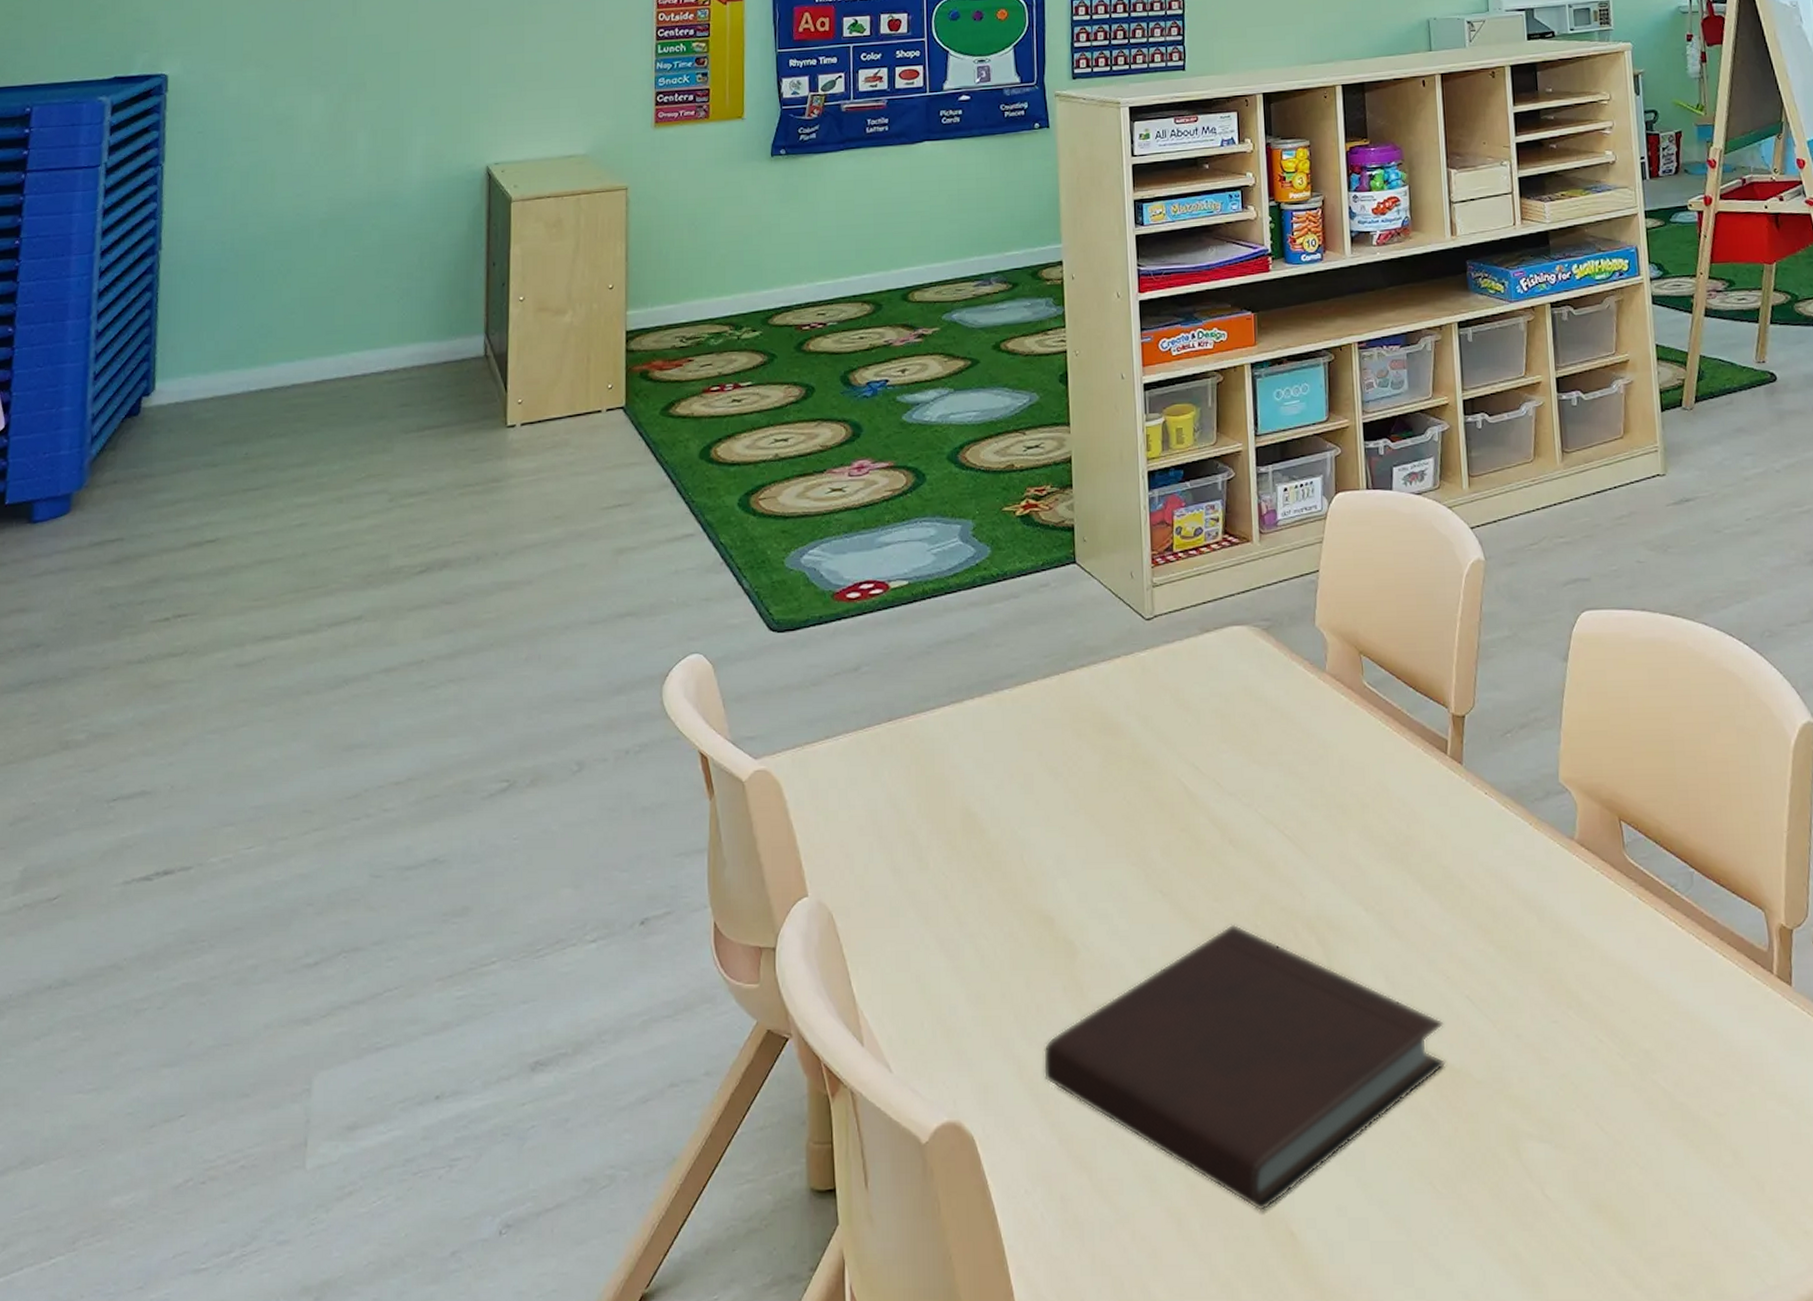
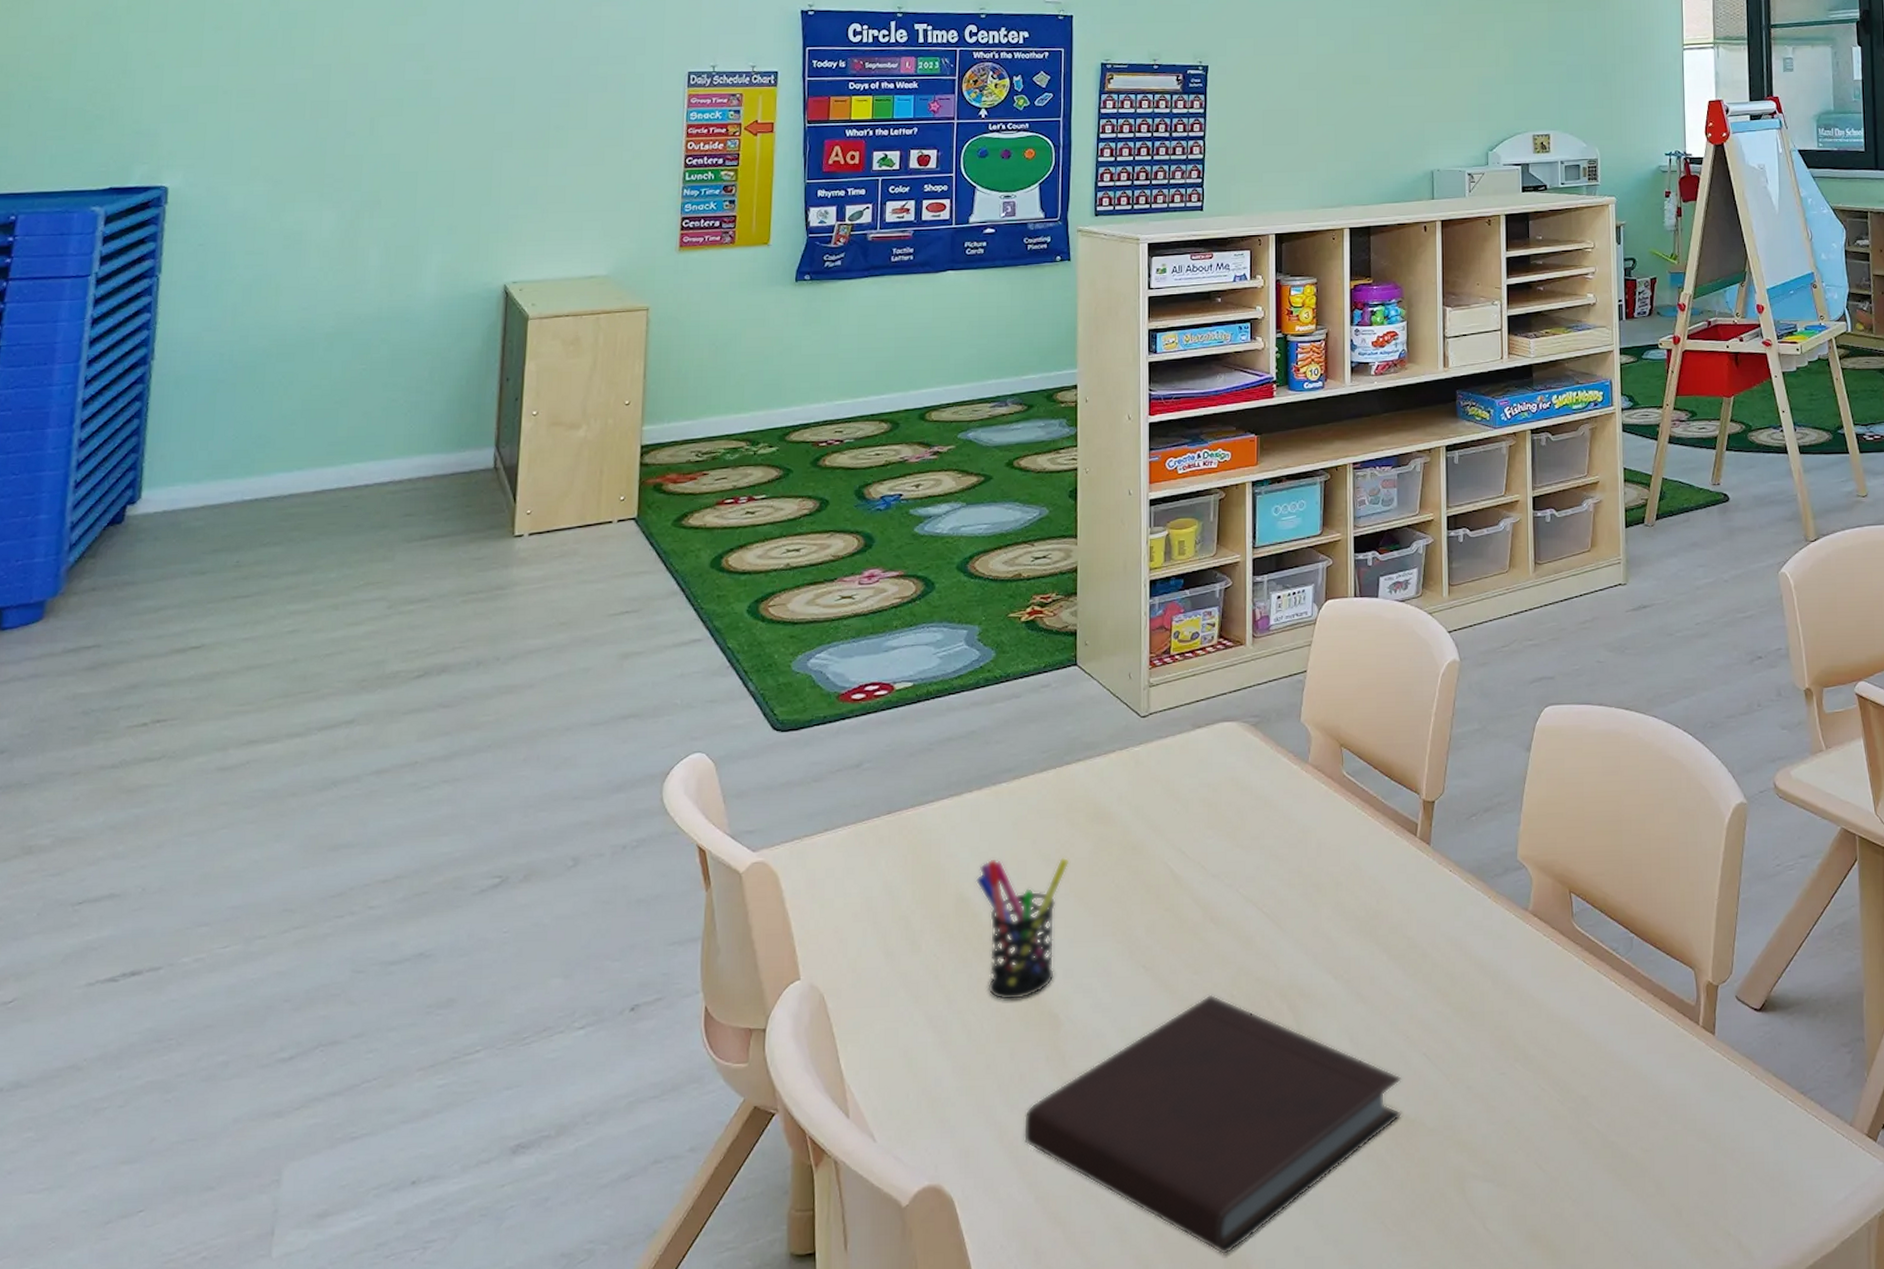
pen holder: none [982,770,1078,925] -> present [976,857,1070,1001]

